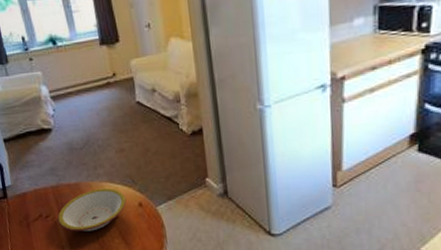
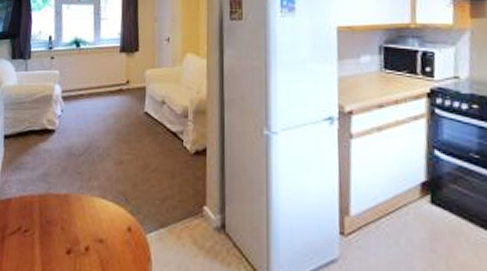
bowl: present [58,188,127,232] -> none [37,204,115,256]

